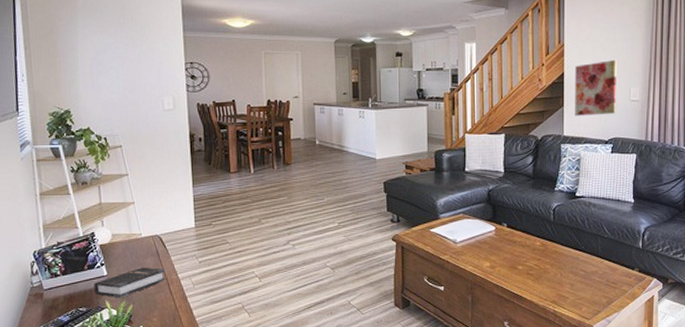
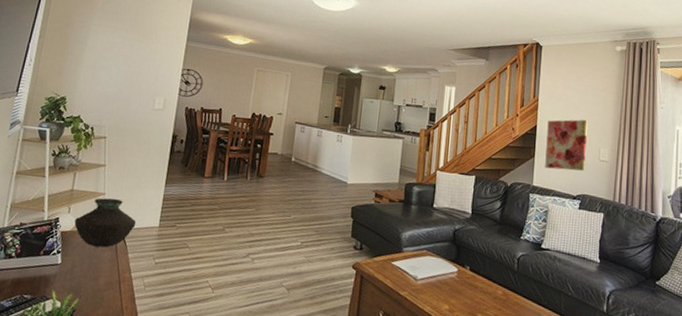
hardback book: present [94,267,166,298] -> none [43,260,121,291]
vase: none [111,205,172,255] -> present [74,198,136,248]

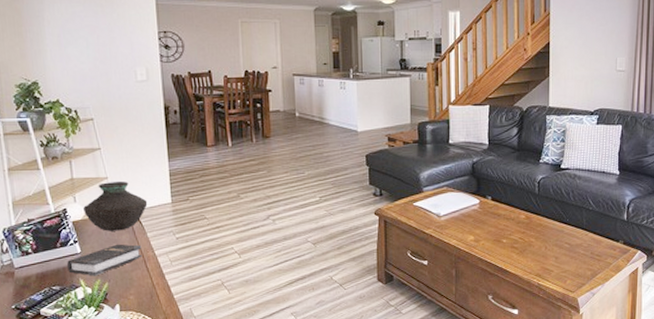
hardback book: none [43,260,121,291] -> present [67,244,143,276]
wall art: present [545,119,588,171] -> none [560,29,603,86]

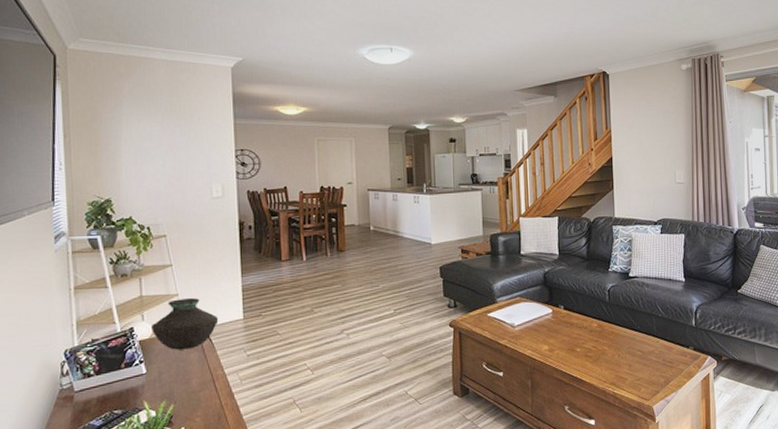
hardback book: present [67,244,143,276] -> none [131,363,211,398]

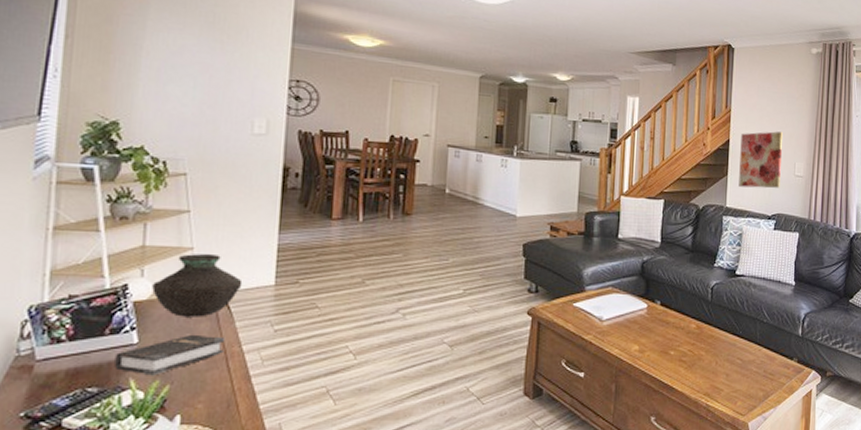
hardback book: none [131,363,211,398] -> present [115,334,226,376]
wall art: none [623,145,663,198] -> present [739,131,783,189]

